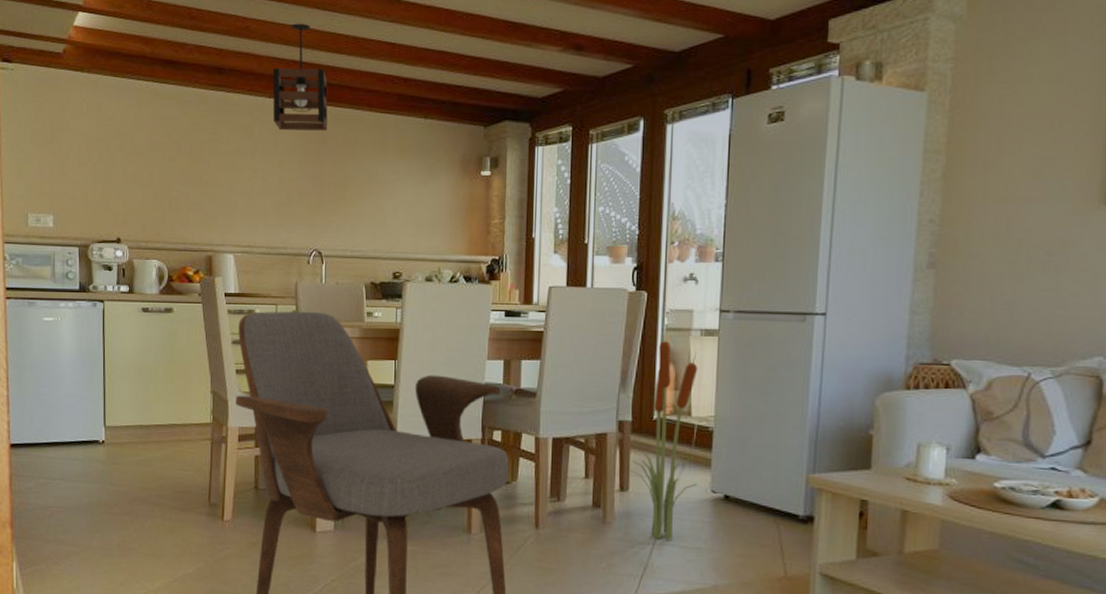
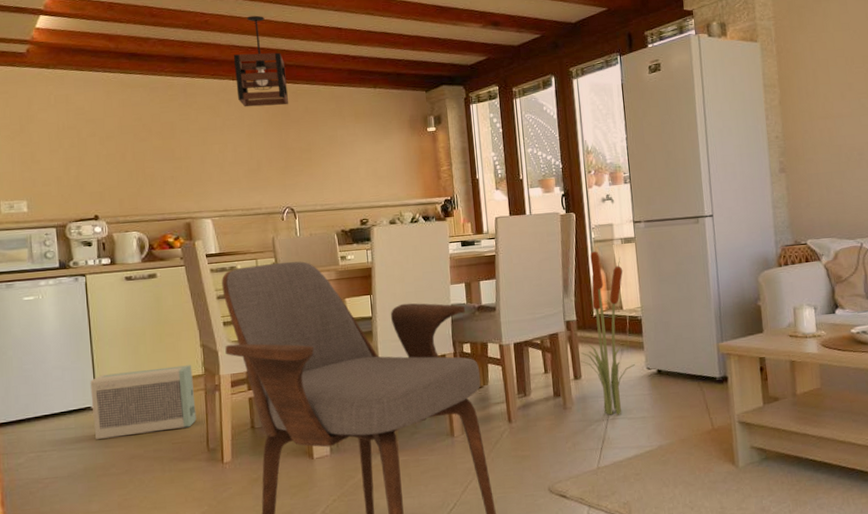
air purifier: none [100,409,201,477] -> present [90,365,197,439]

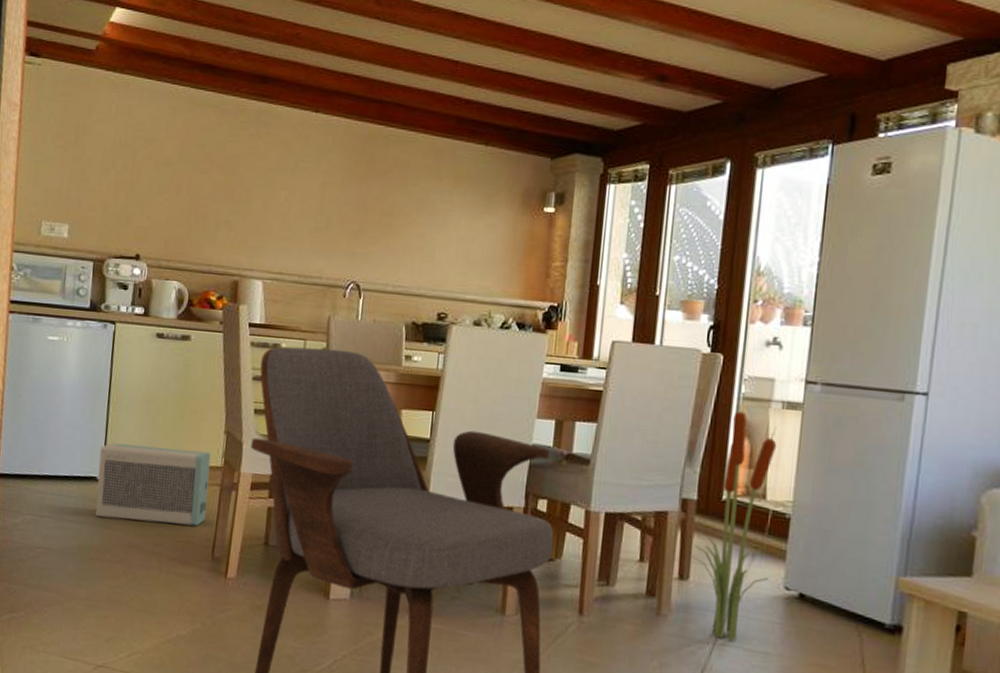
pendant light: present [233,15,289,107] -> none [318,33,381,153]

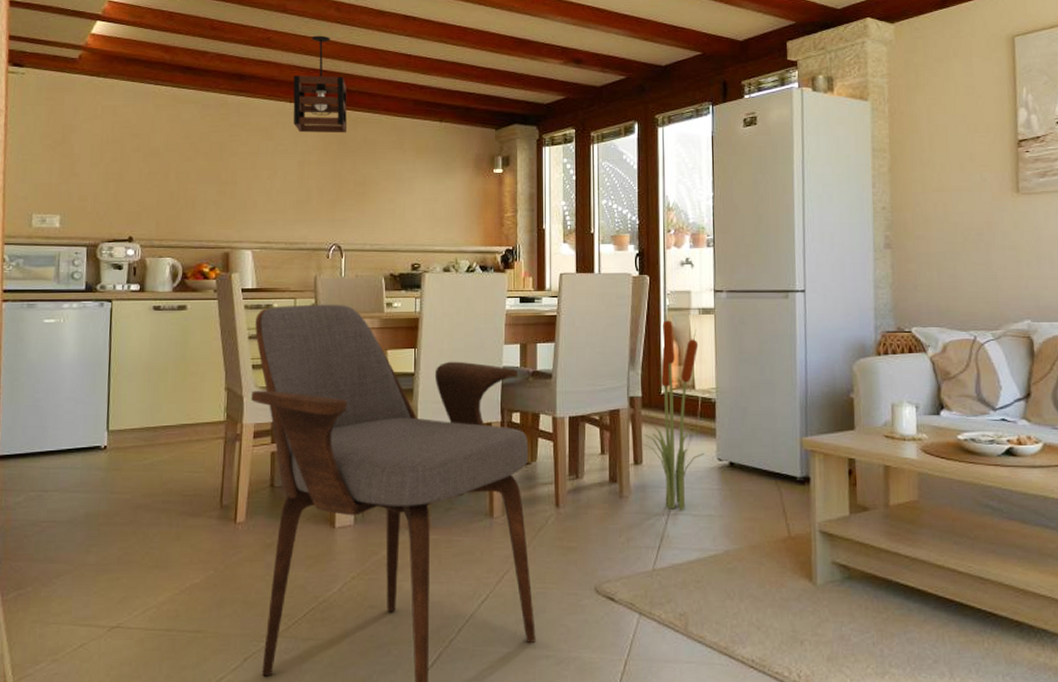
air purifier: present [95,442,211,526] -> none [101,409,214,483]
pendant light: none [318,33,381,153] -> present [293,35,348,133]

